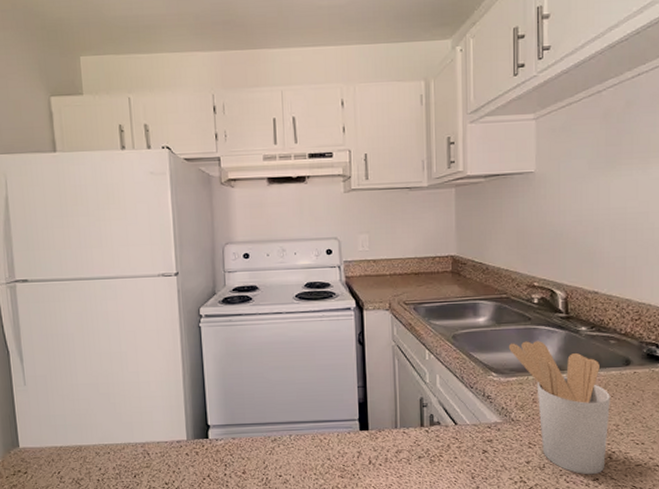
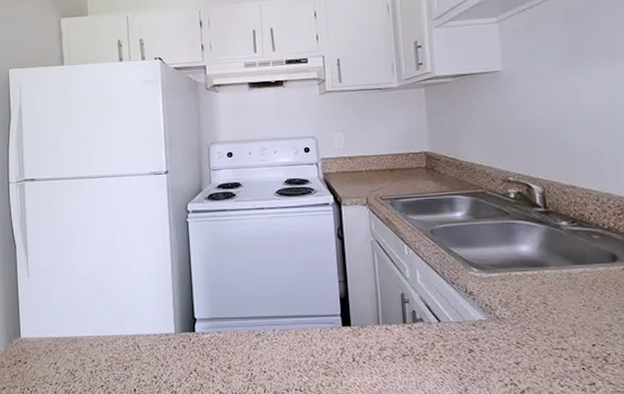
utensil holder: present [509,341,610,475] -> none [489,235,601,379]

